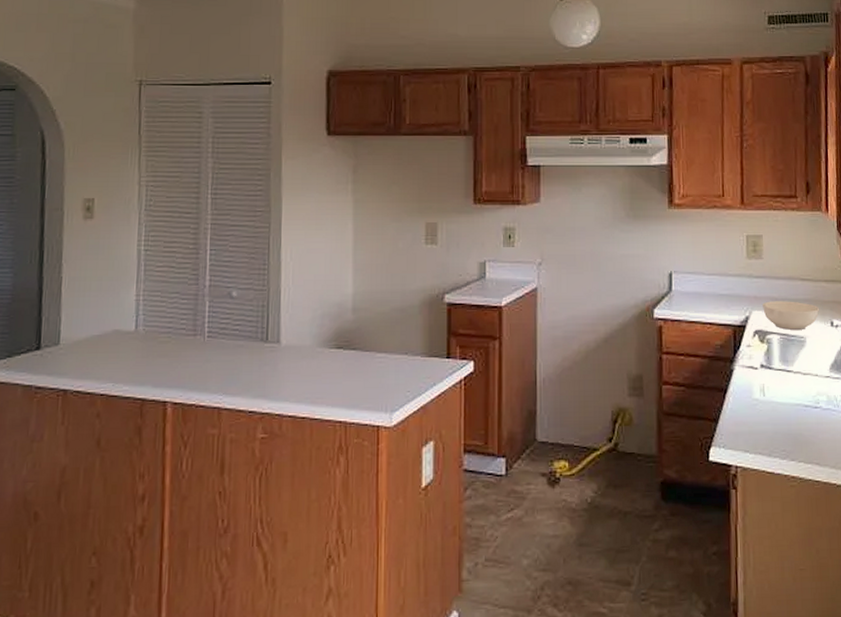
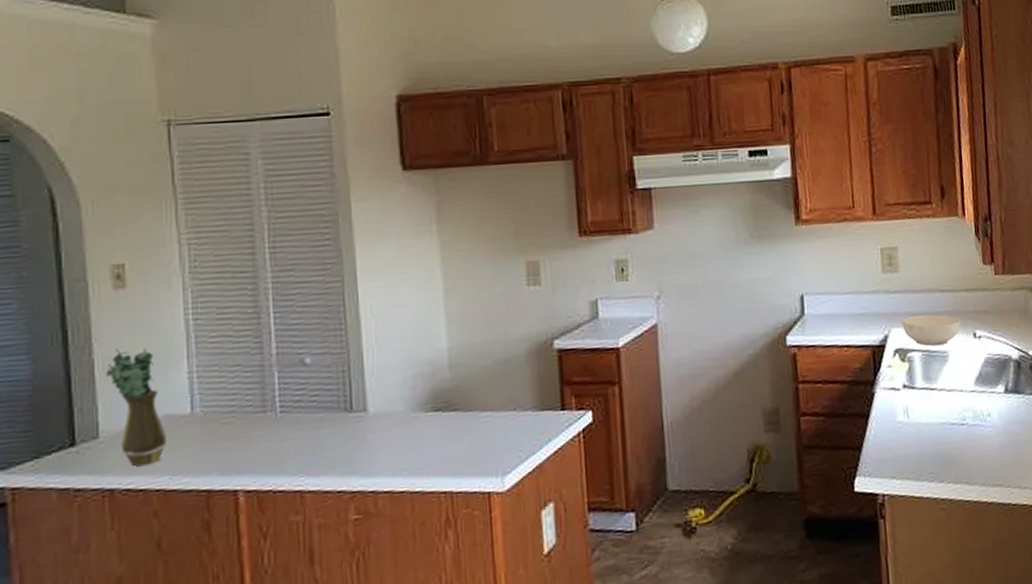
vase: none [71,270,113,373] -> present [106,347,166,467]

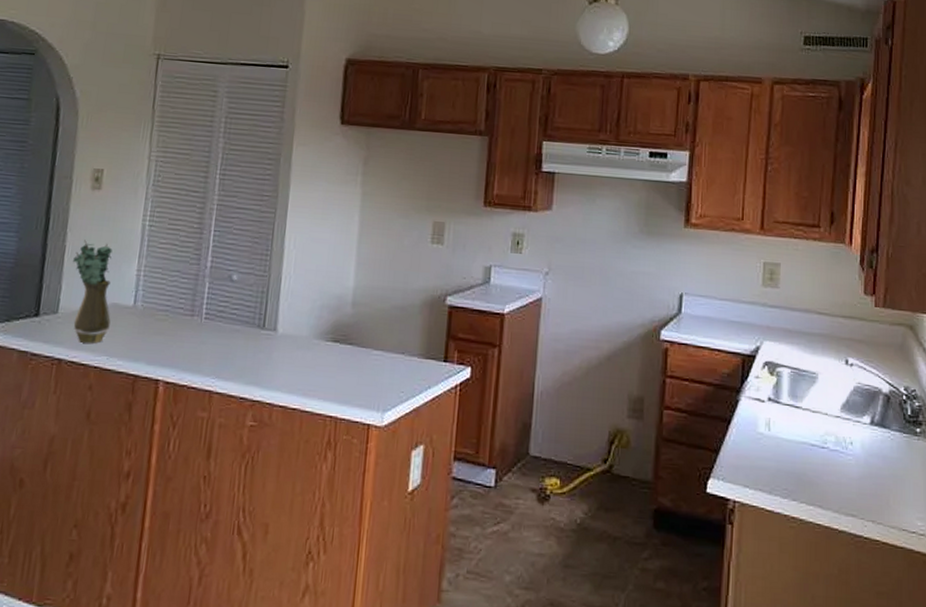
bowl: present [902,314,962,346] -> none [775,332,835,365]

